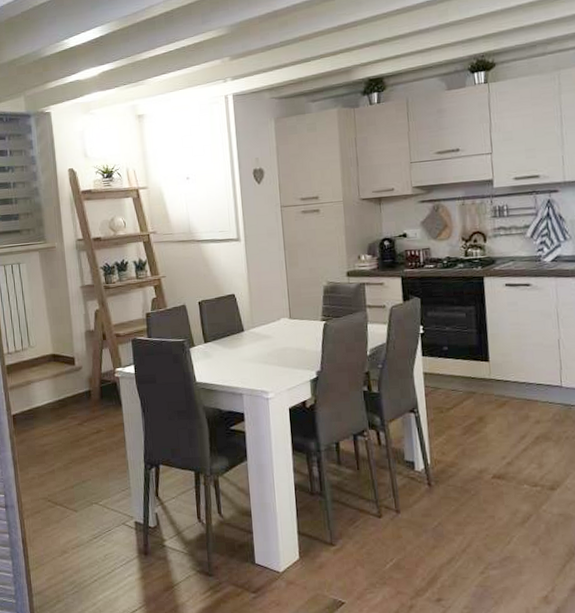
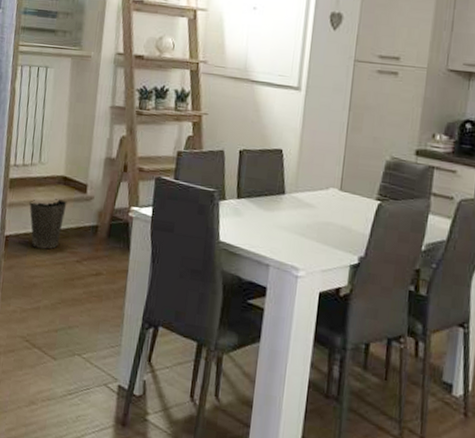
waste basket: none [27,374,60,420] -> present [29,199,67,250]

